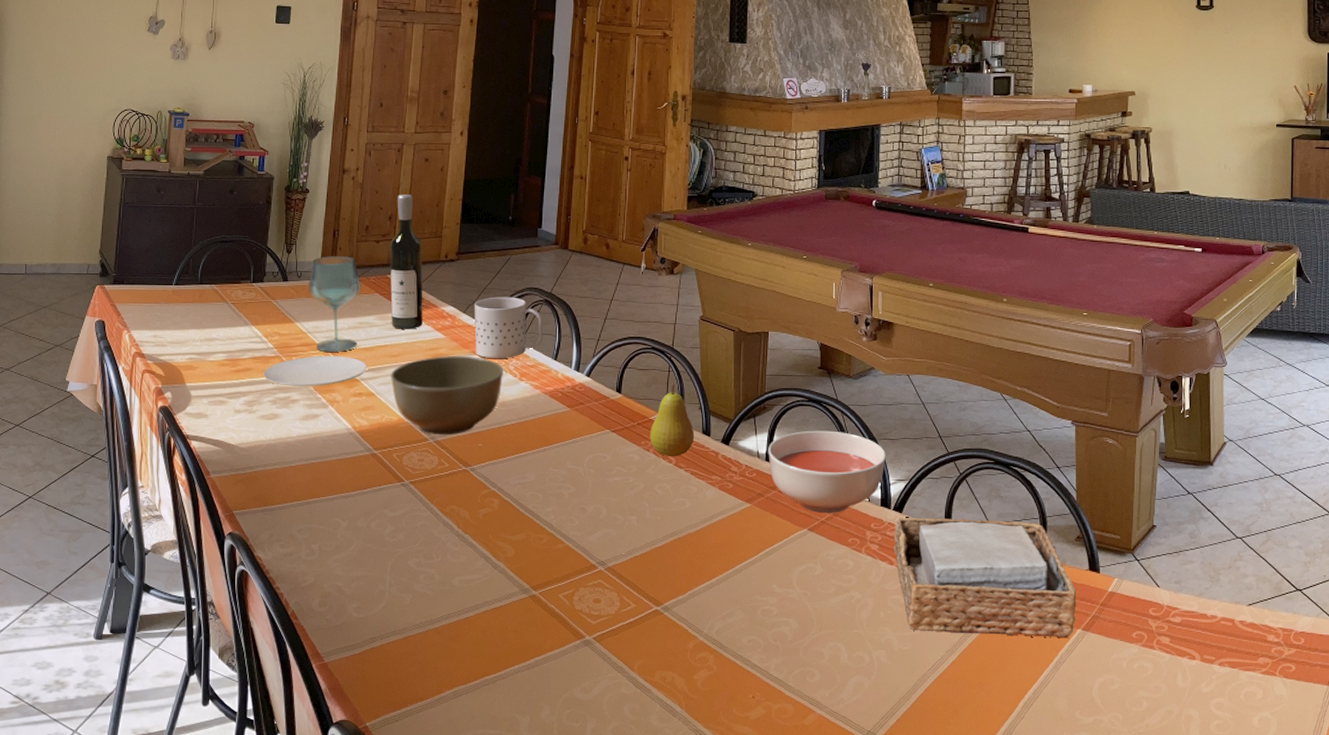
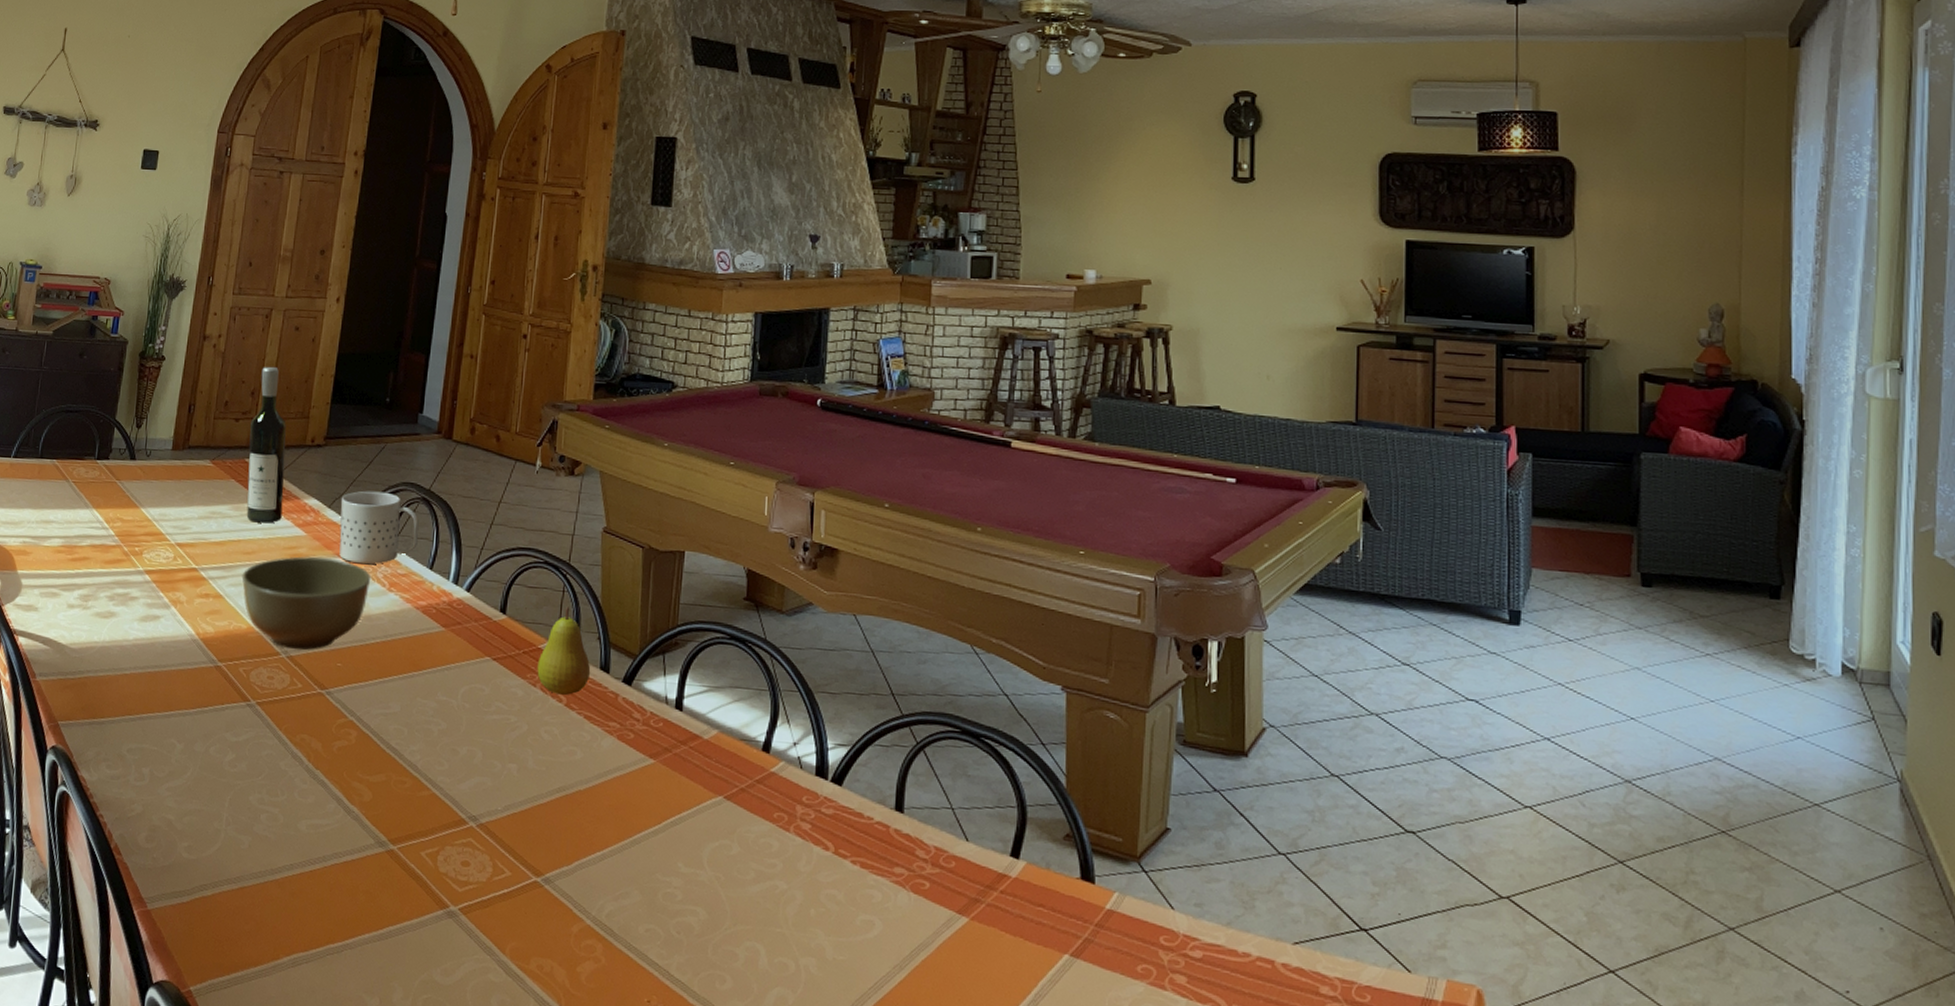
plate: present [263,355,367,387] -> none [101,547,216,584]
wine glass: present [307,256,361,352] -> none [156,433,216,545]
bowl: present [768,430,886,514] -> none [678,675,824,781]
napkin holder: present [893,517,1077,639] -> none [829,791,1064,965]

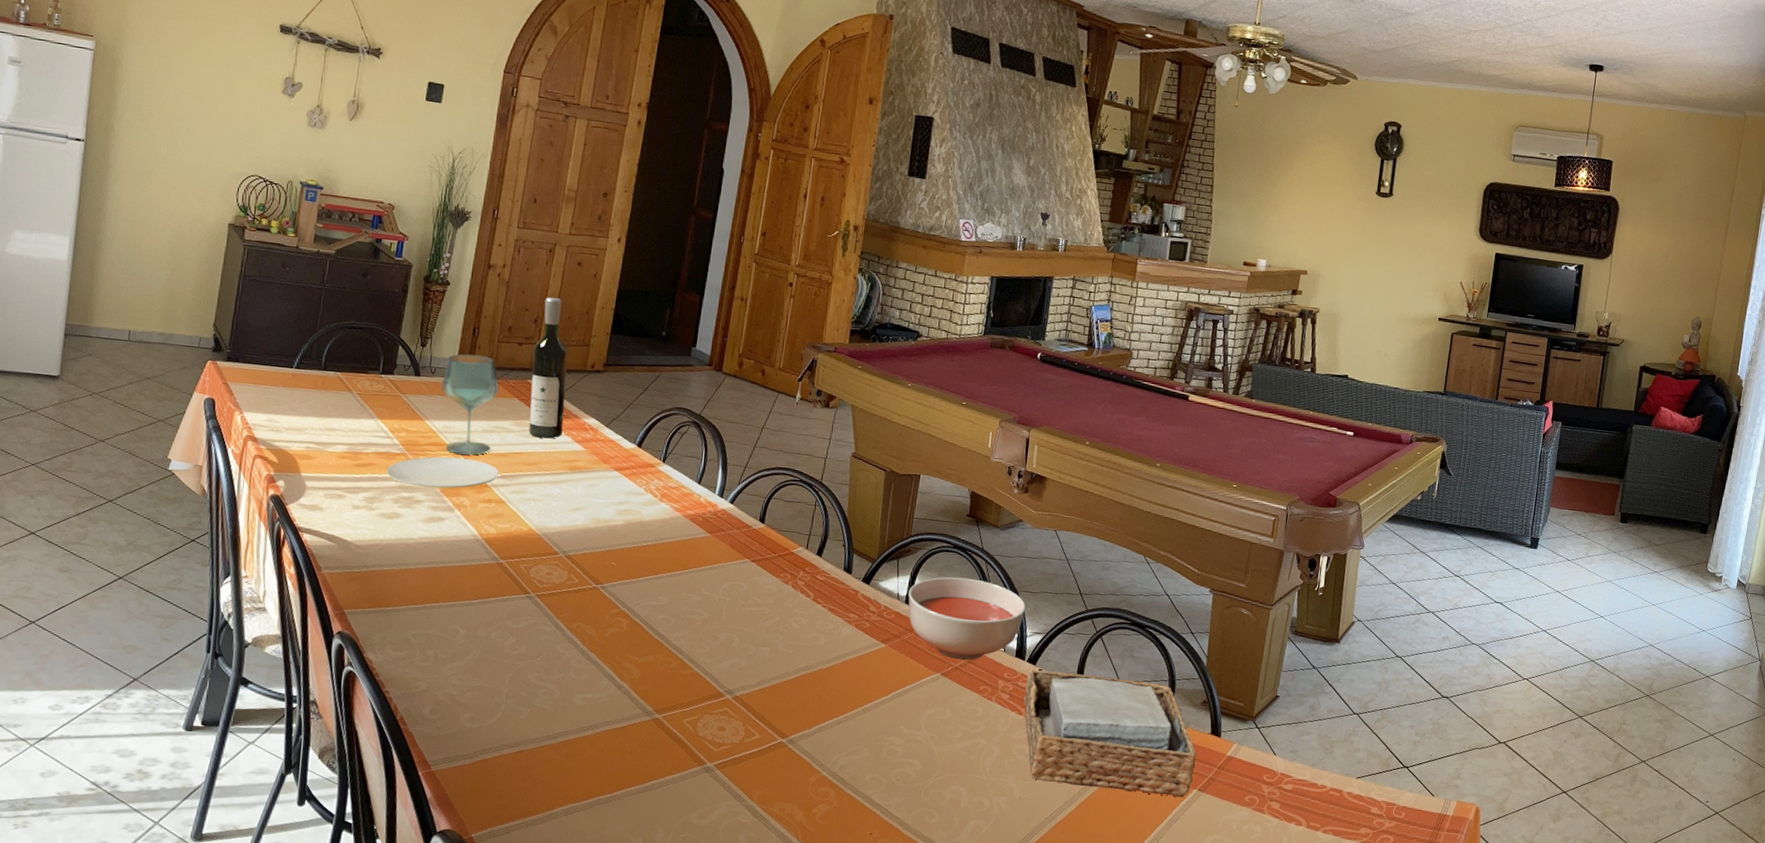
plate: none [101,547,216,584] -> present [386,456,499,489]
wine glass: none [156,433,216,545] -> present [441,354,500,455]
bowl: present [241,556,371,651] -> none [523,469,645,551]
mug: present [339,491,419,565] -> none [615,413,690,478]
fruit: present [537,607,591,695] -> none [789,518,836,592]
bowl: none [678,675,824,781] -> present [908,577,1026,661]
napkin holder: none [829,791,1064,965] -> present [1023,669,1197,798]

